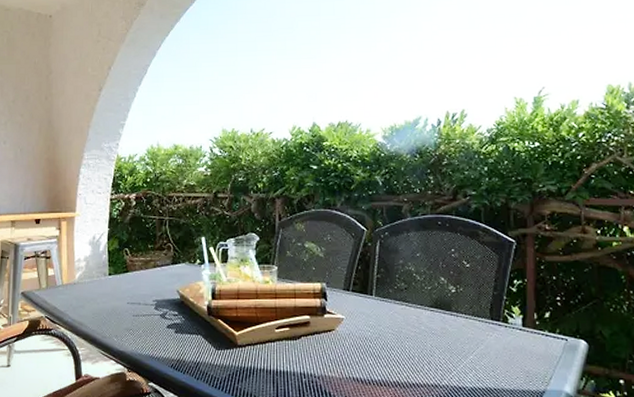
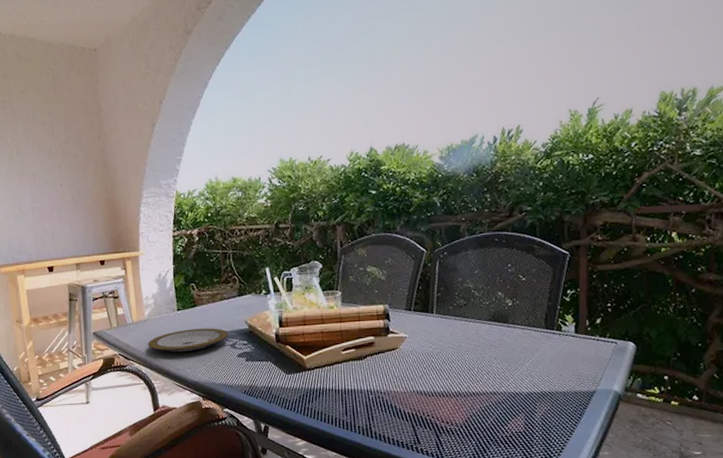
plate: none [76,295,159,319] -> present [148,328,228,352]

